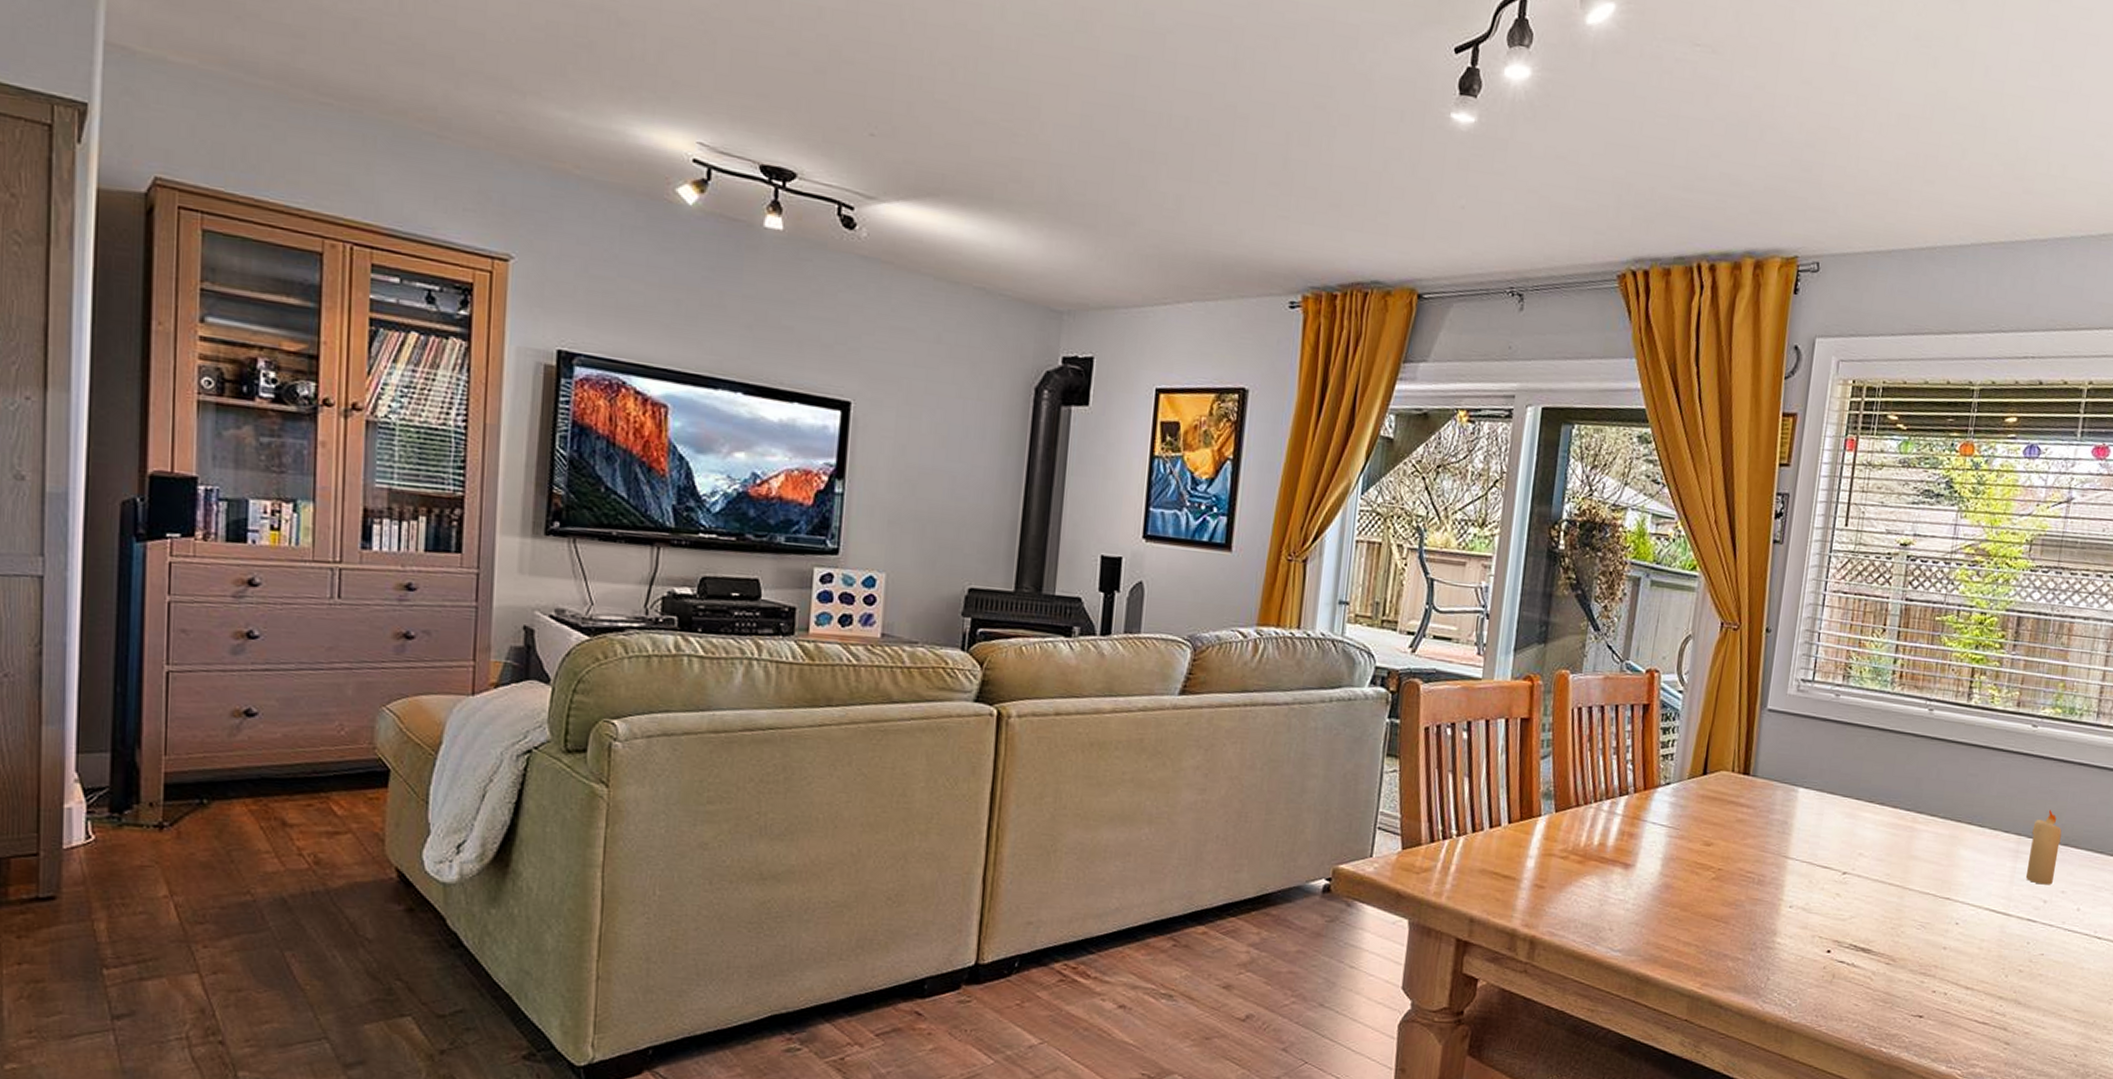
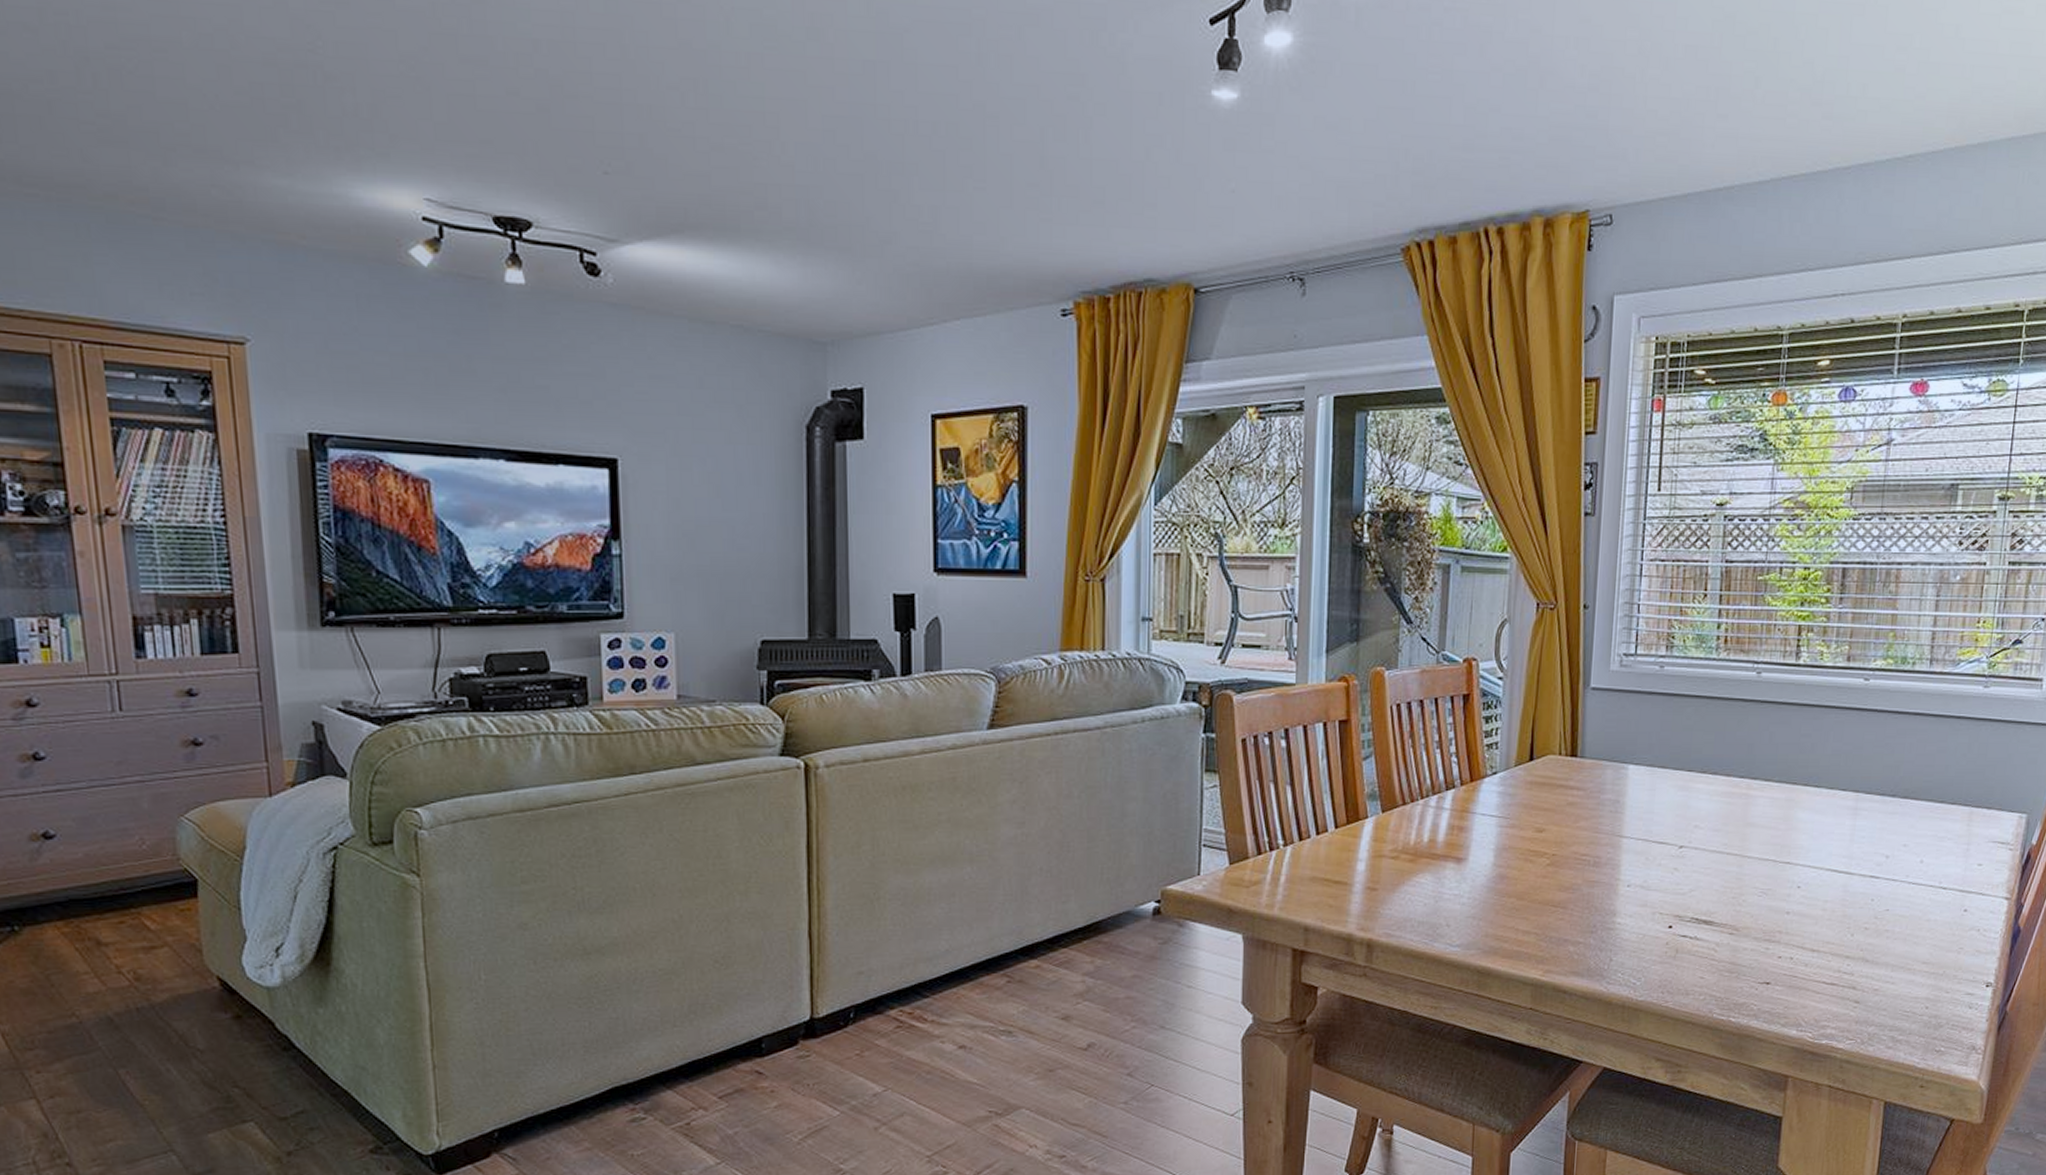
candle: present [2025,810,2062,885] -> none [1865,764,1901,840]

